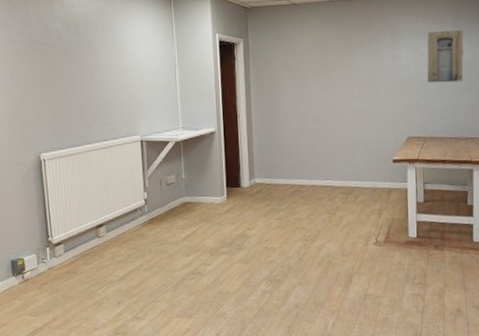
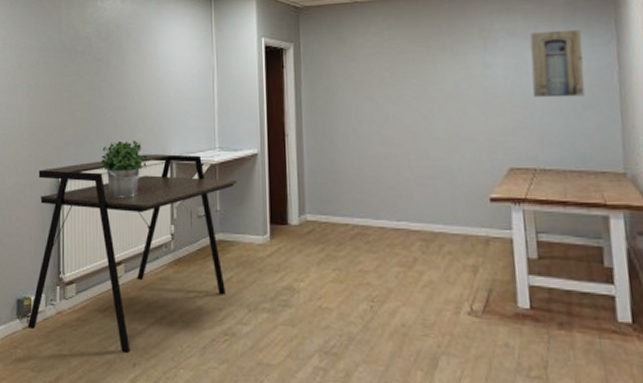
desk: none [20,134,198,294] -> present [27,153,237,353]
potted plant: none [78,123,121,172] -> present [101,140,148,198]

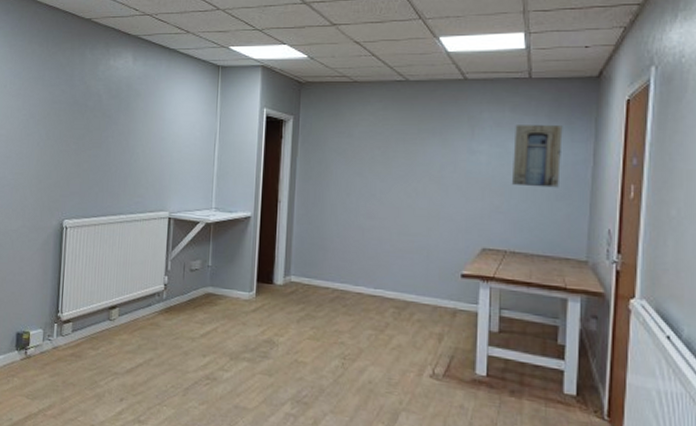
desk: present [27,153,237,353] -> none [24,208,229,388]
potted plant: present [101,140,148,198] -> none [103,194,148,248]

